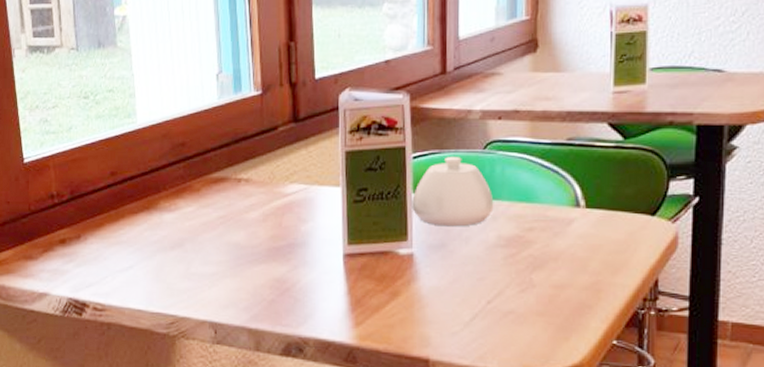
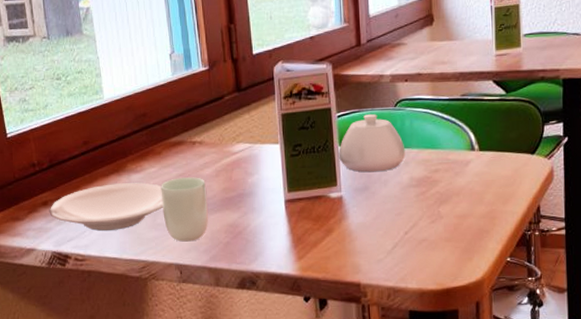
saucer: none [67,223,200,278] -> present [49,182,164,231]
cup: none [197,220,252,296] -> present [161,177,209,242]

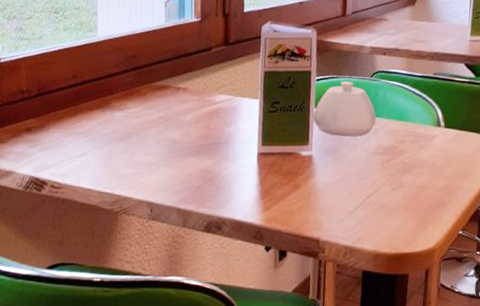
saucer: present [49,182,164,231] -> none [32,118,143,163]
cup: present [161,177,209,242] -> none [140,120,186,182]

